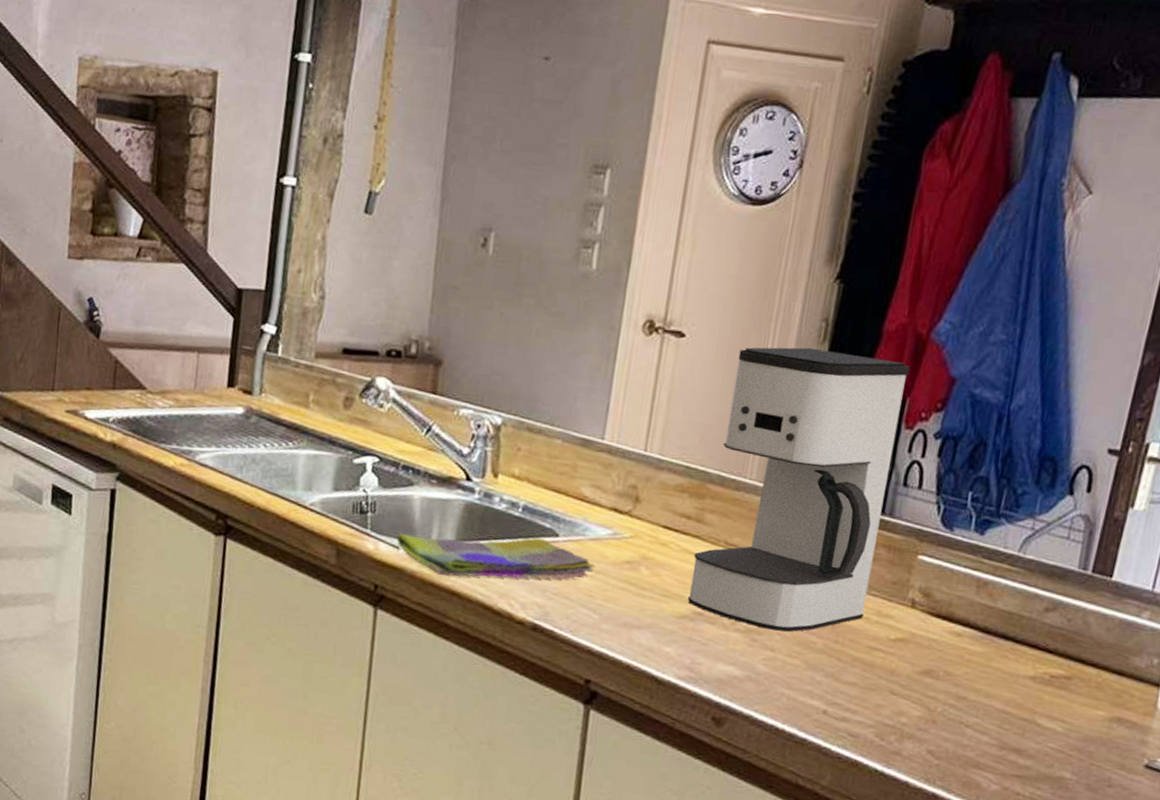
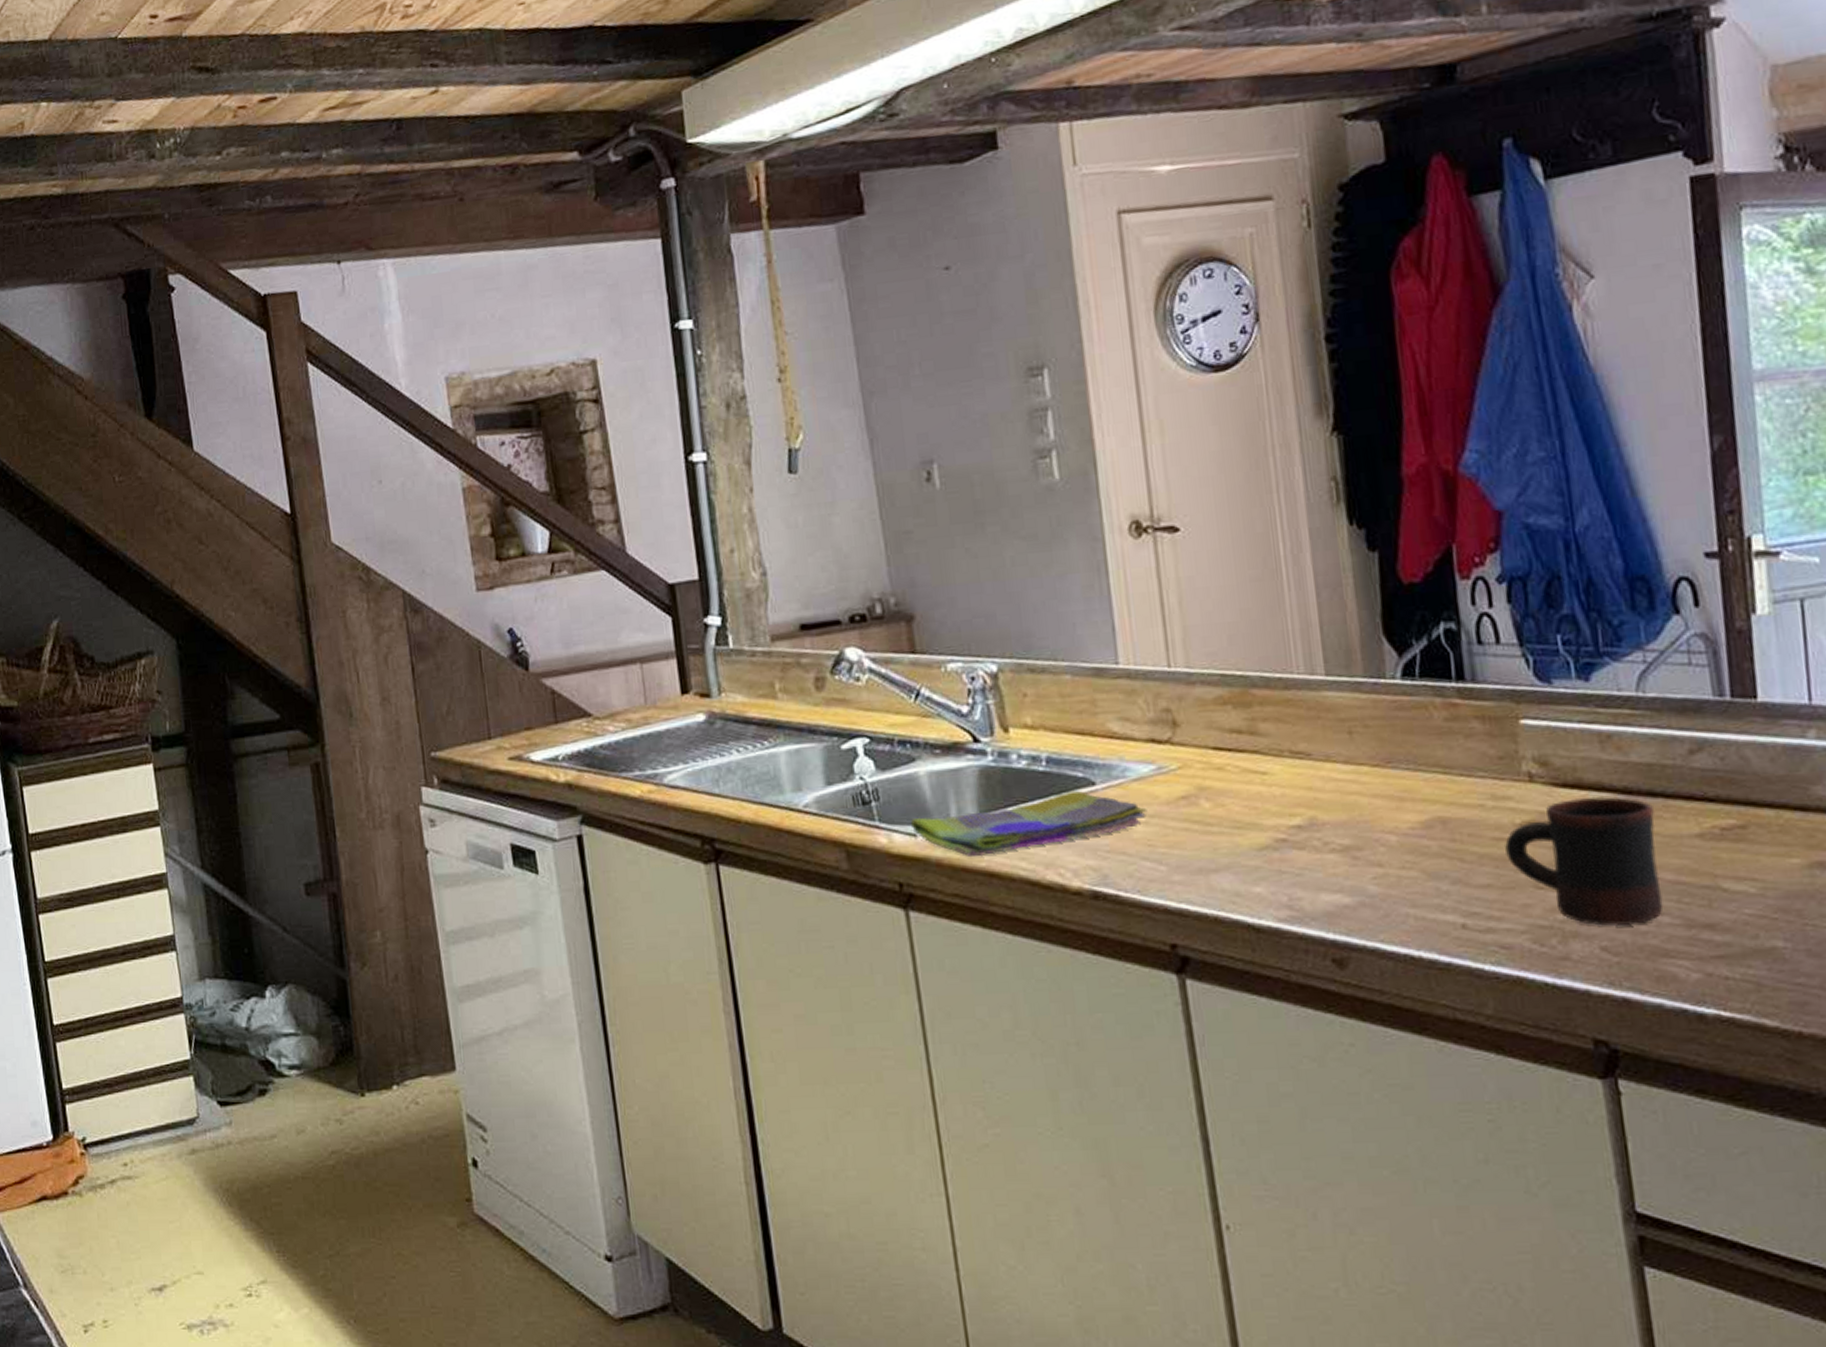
coffee maker: present [688,347,911,632] -> none [1245,506,1476,842]
mug: none [875,627,1003,738] -> present [1505,796,1664,926]

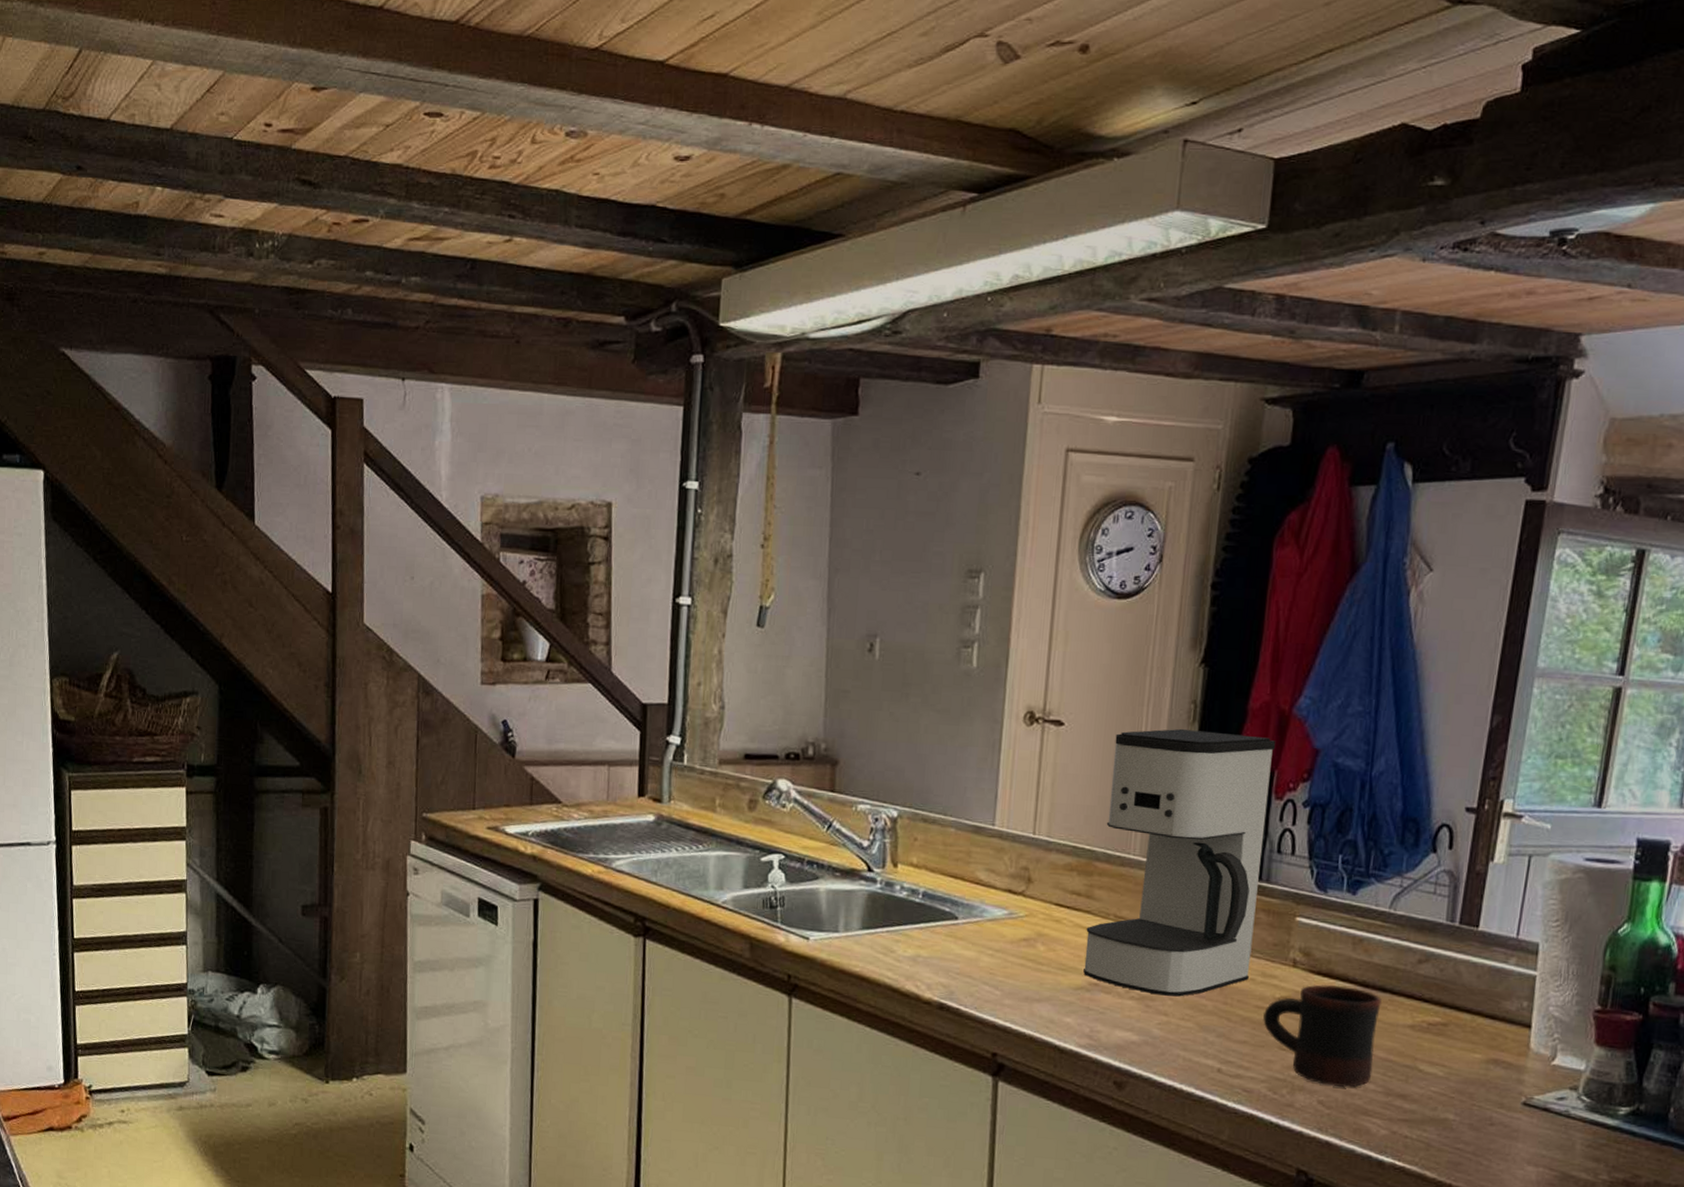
dish towel: present [911,790,1147,856] -> none [806,921,995,963]
coffee maker: none [1245,506,1476,842] -> present [1083,728,1276,997]

